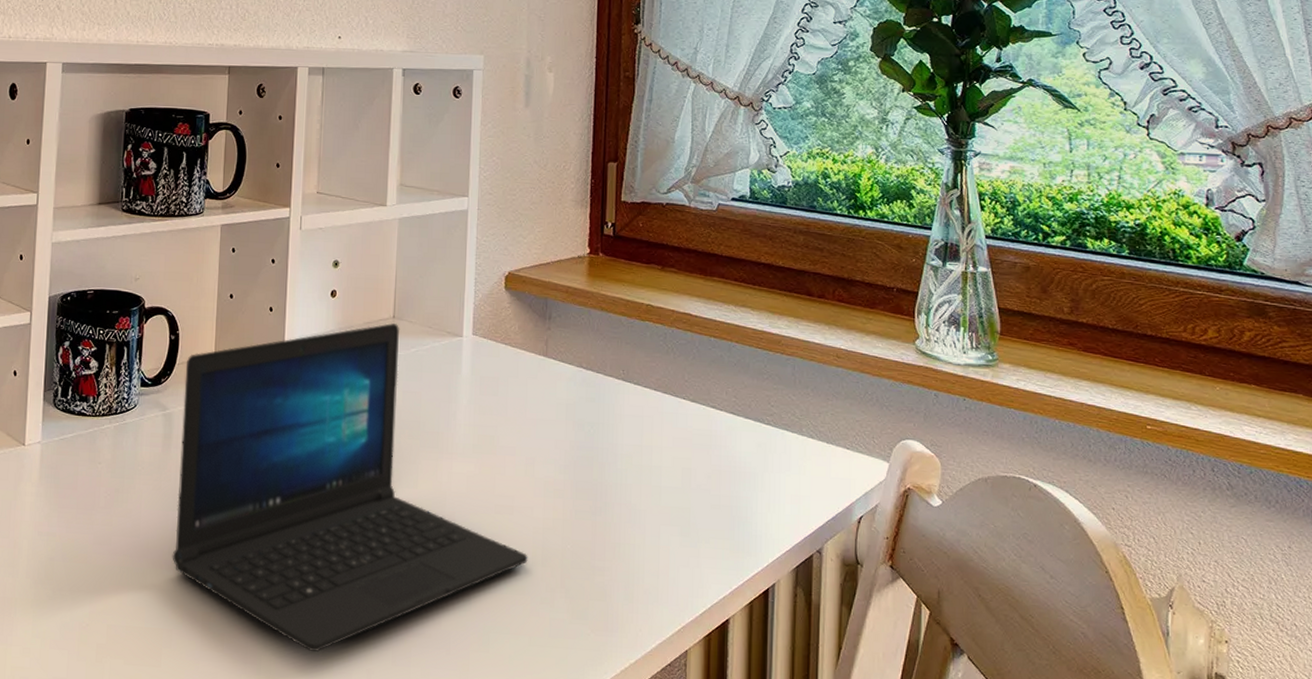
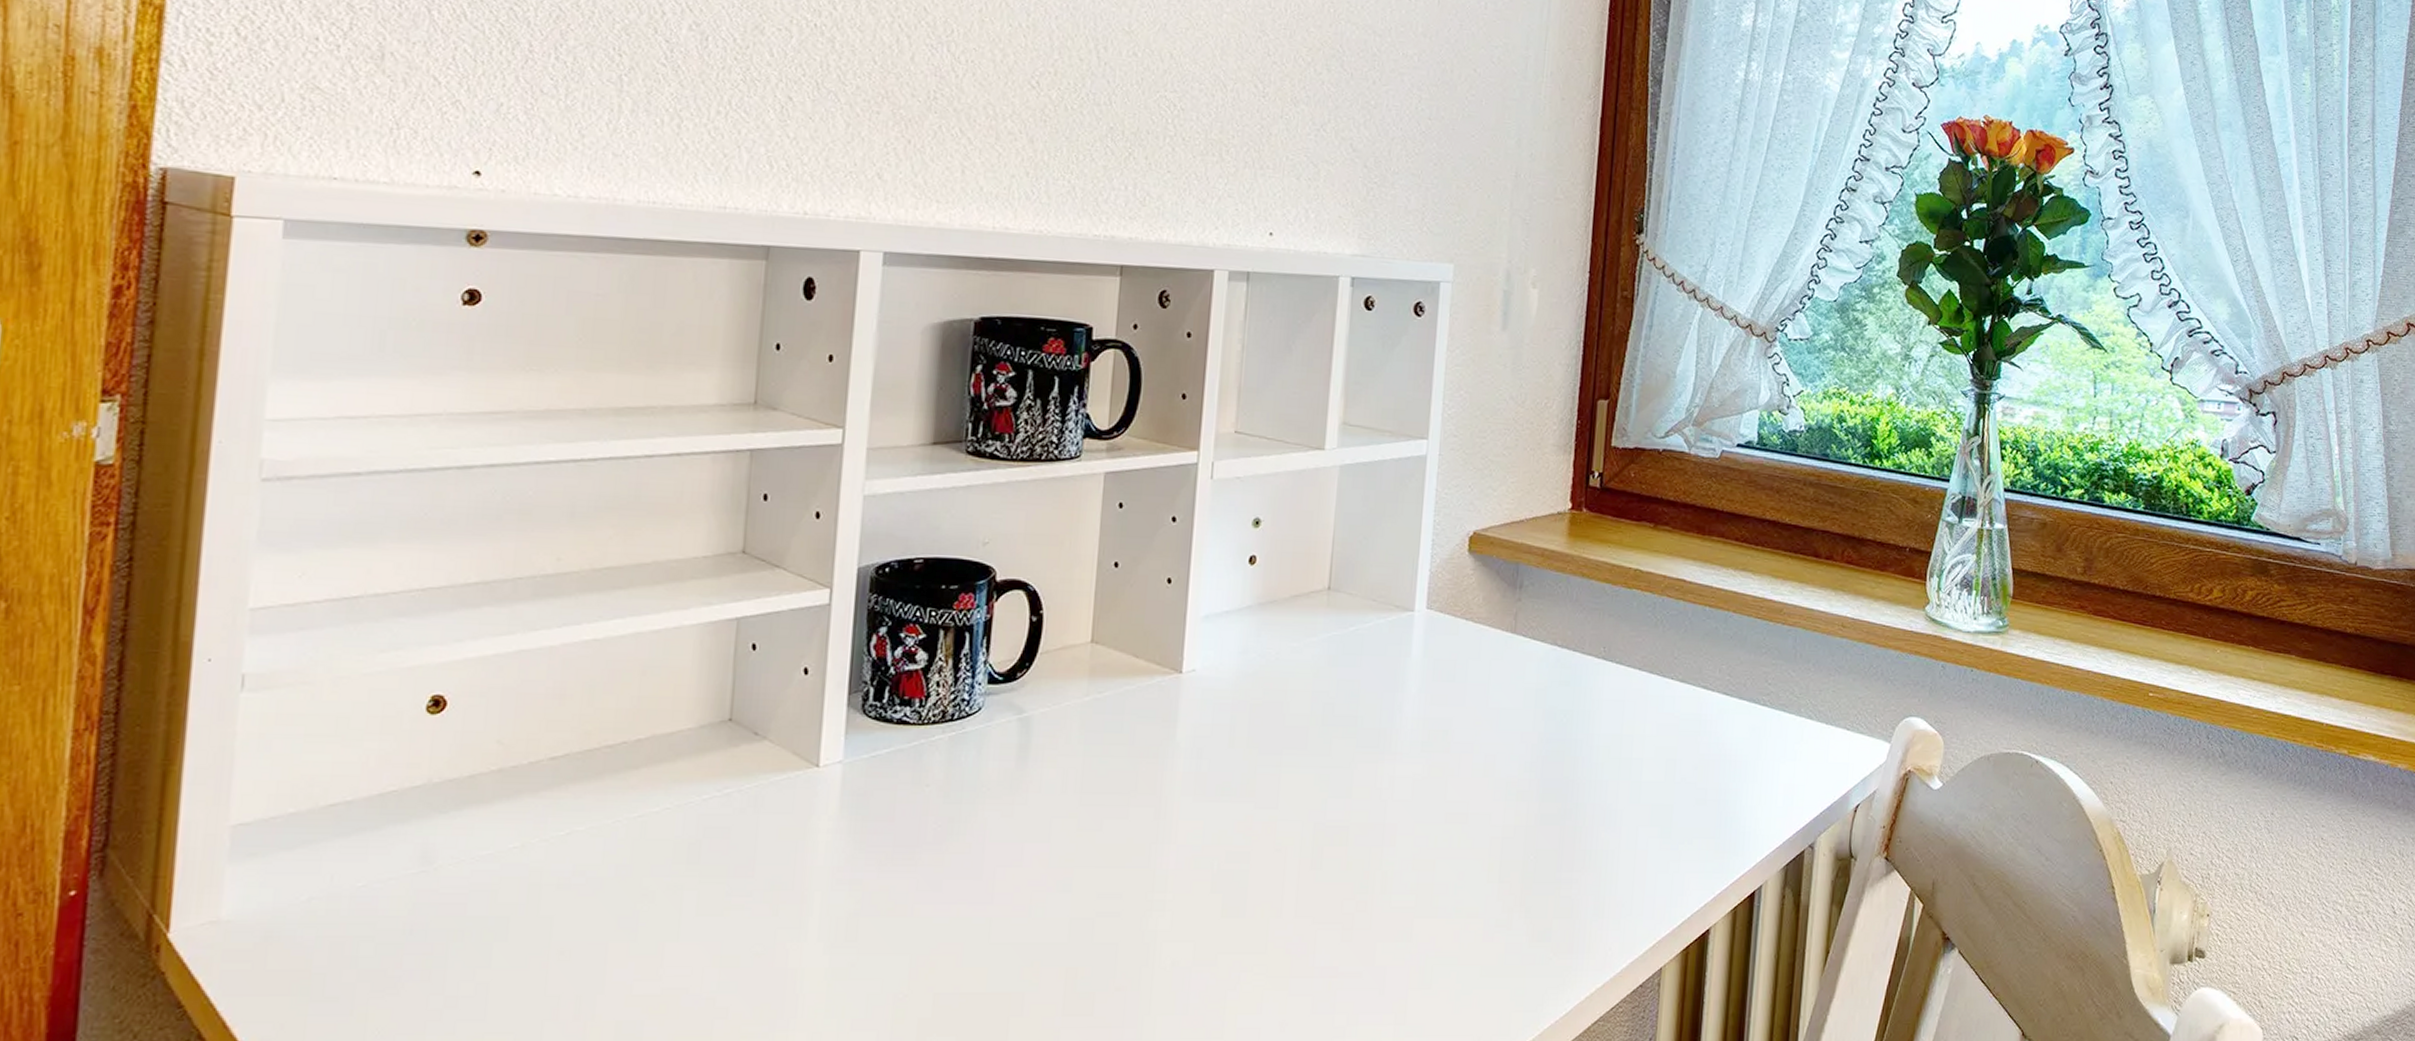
laptop: present [172,322,528,653] -> none [1026,595,1483,1006]

